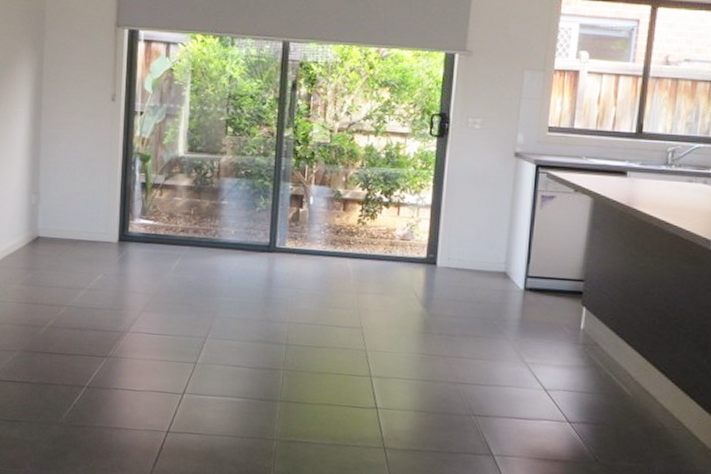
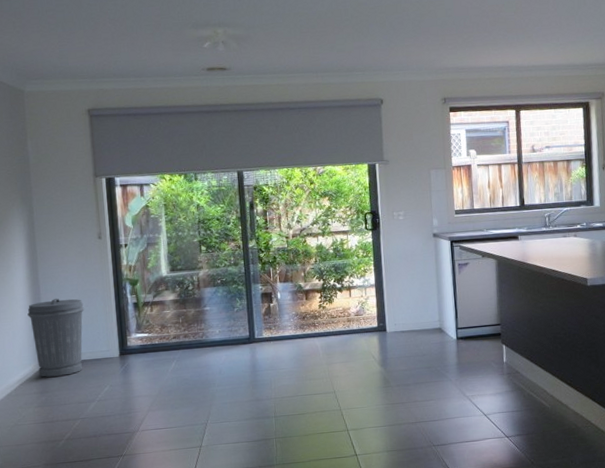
trash can: none [23,163,87,254] -> present [27,298,85,377]

